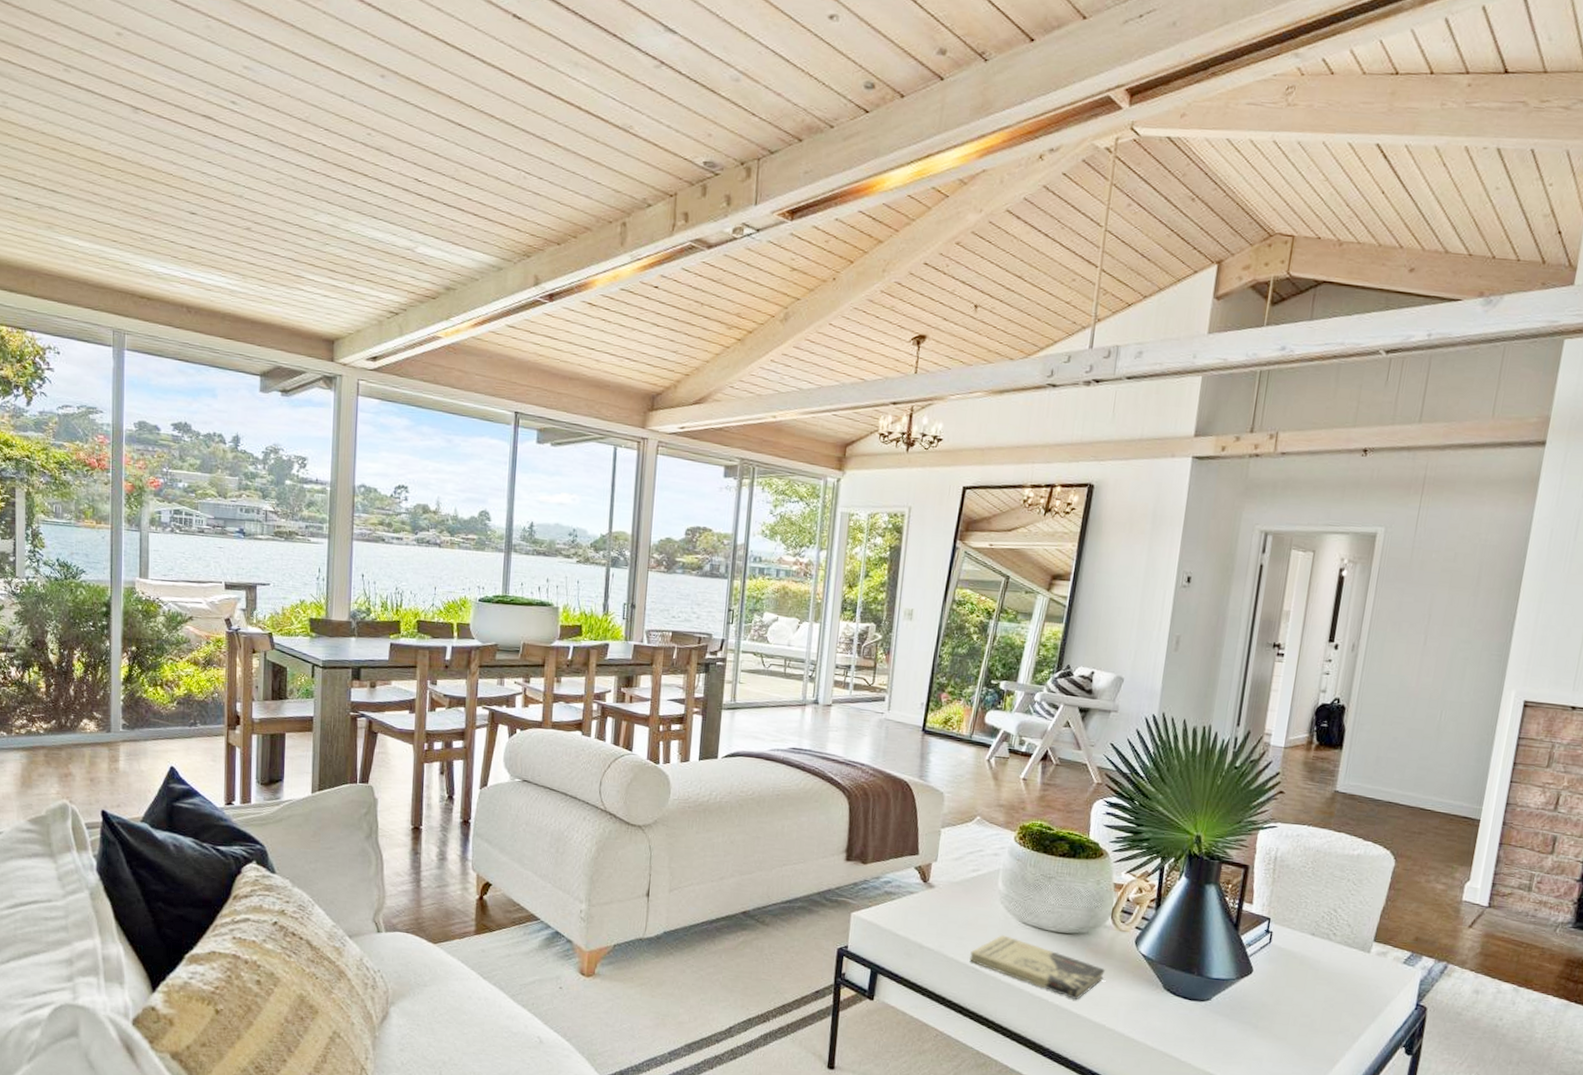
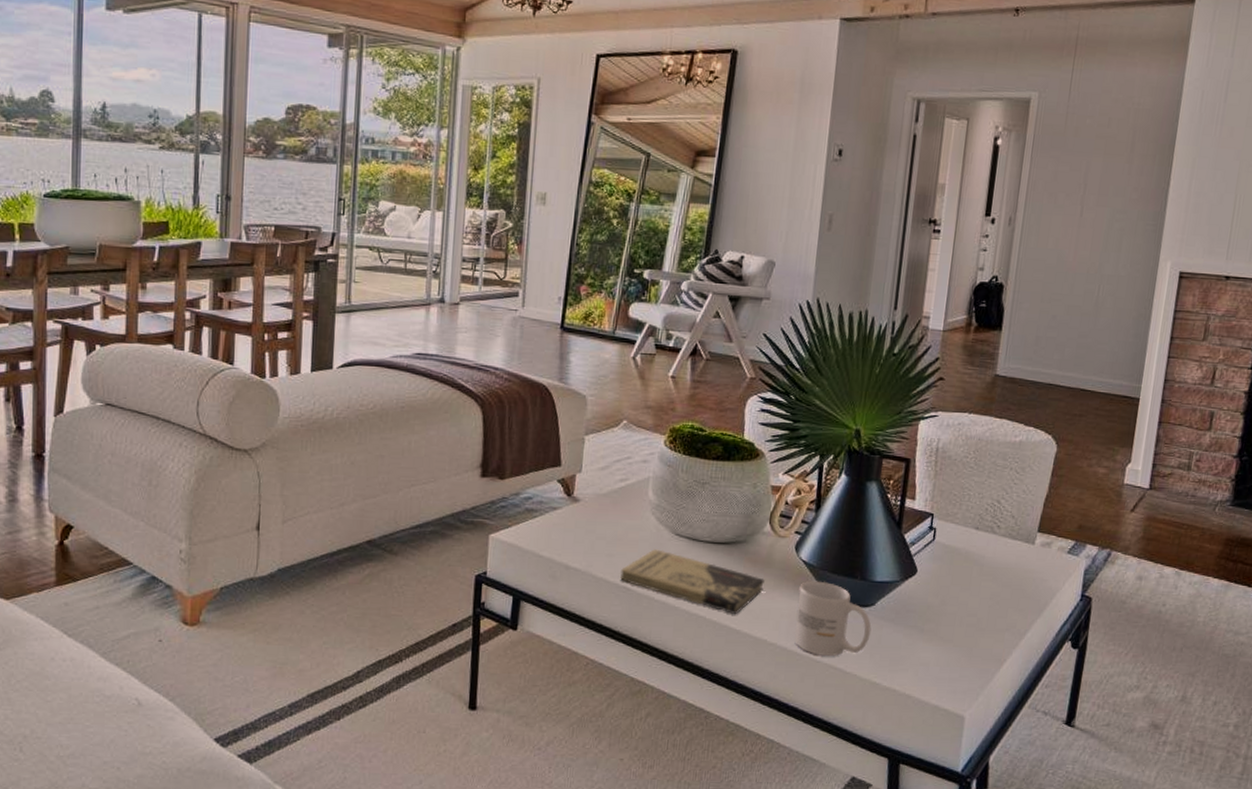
mug: none [1132,973,1207,1045] -> present [794,580,872,657]

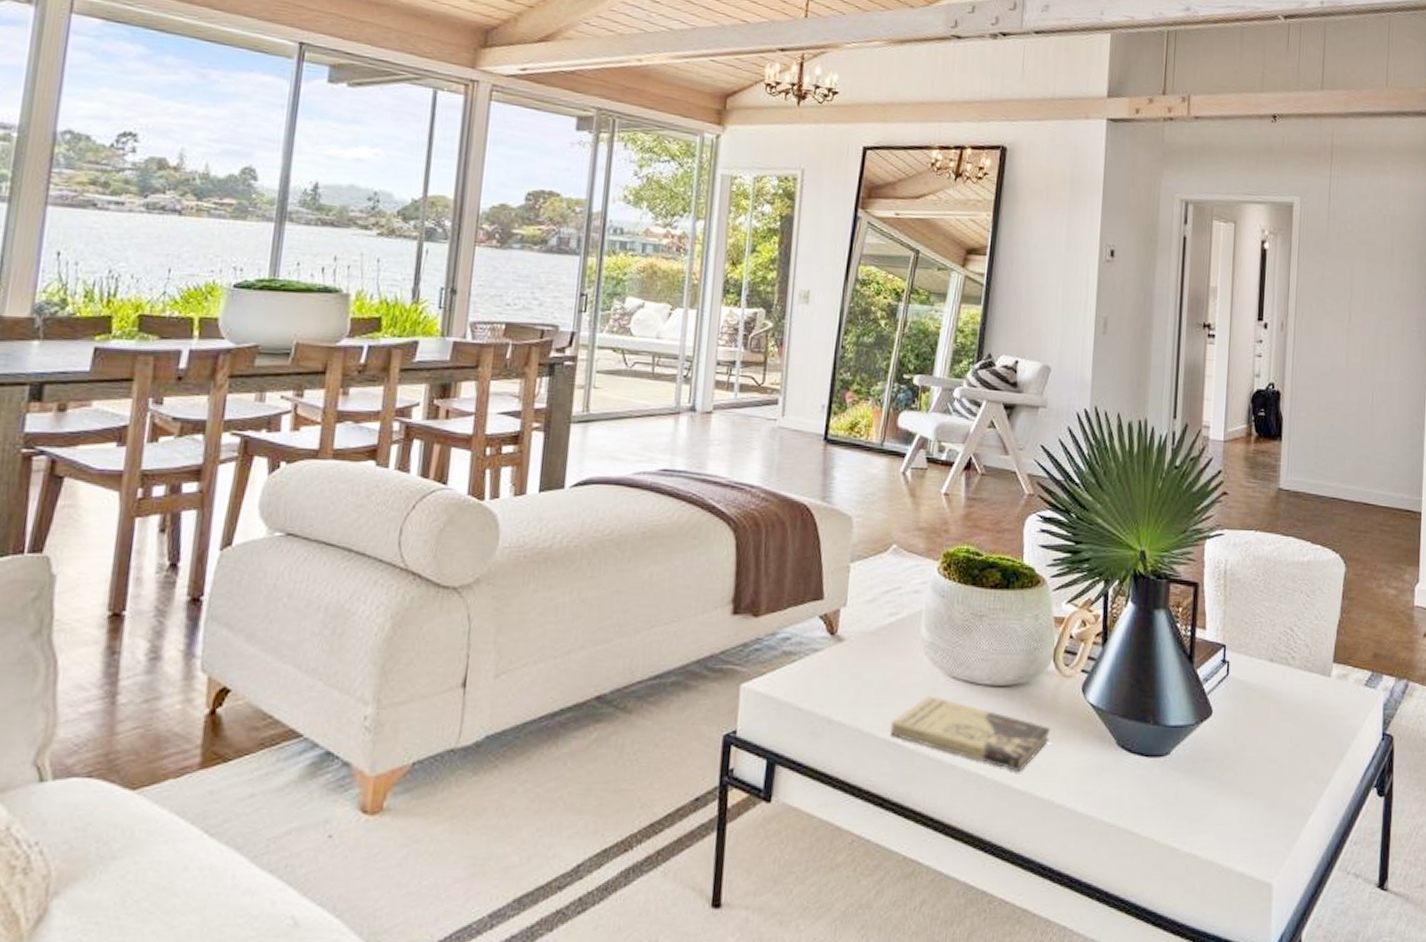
mug: present [794,580,872,657] -> none [1085,727,1168,819]

